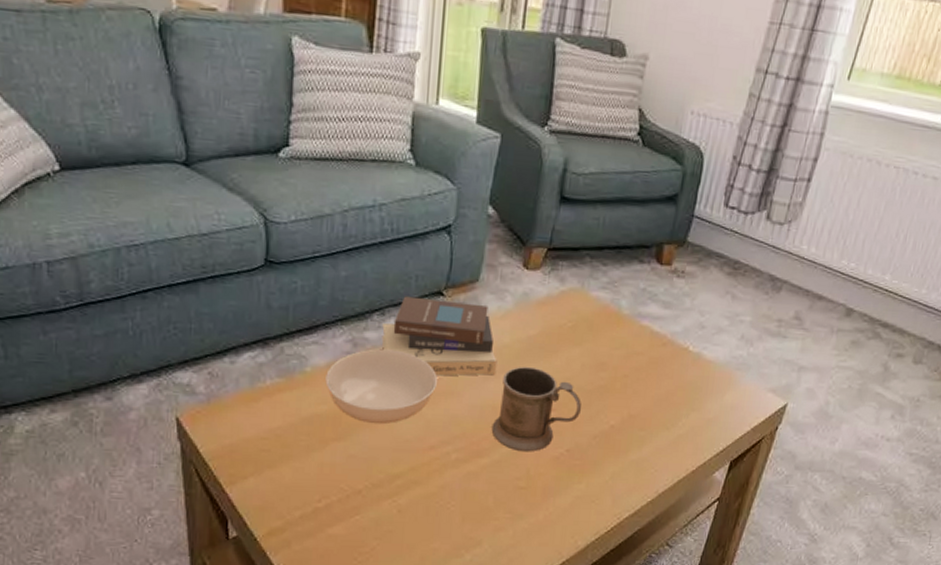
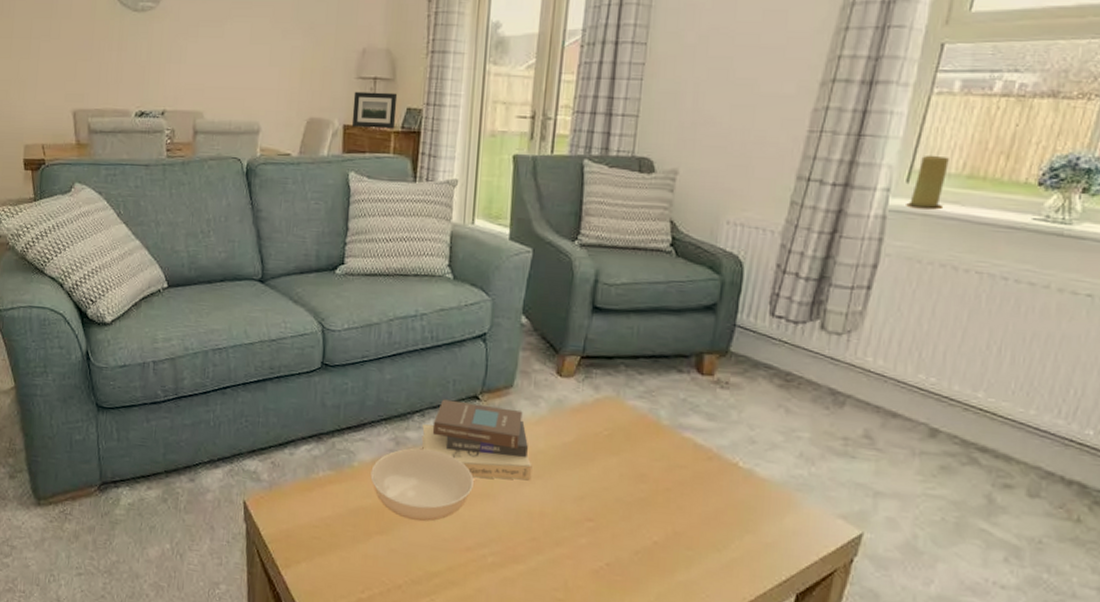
mug: present [491,366,582,452] -> none [527,473,621,562]
candle: none [845,53,884,108] -> present [906,155,949,211]

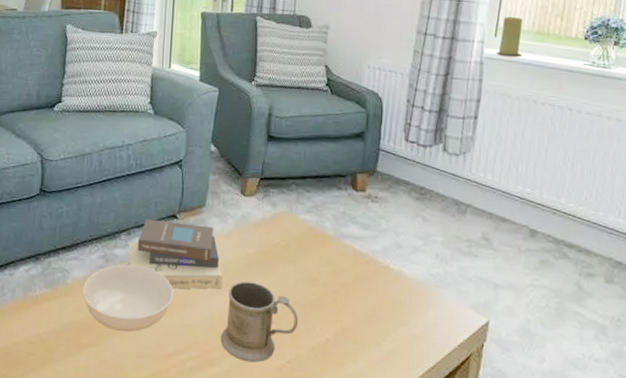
mug: none [527,473,621,562] -> present [220,281,298,363]

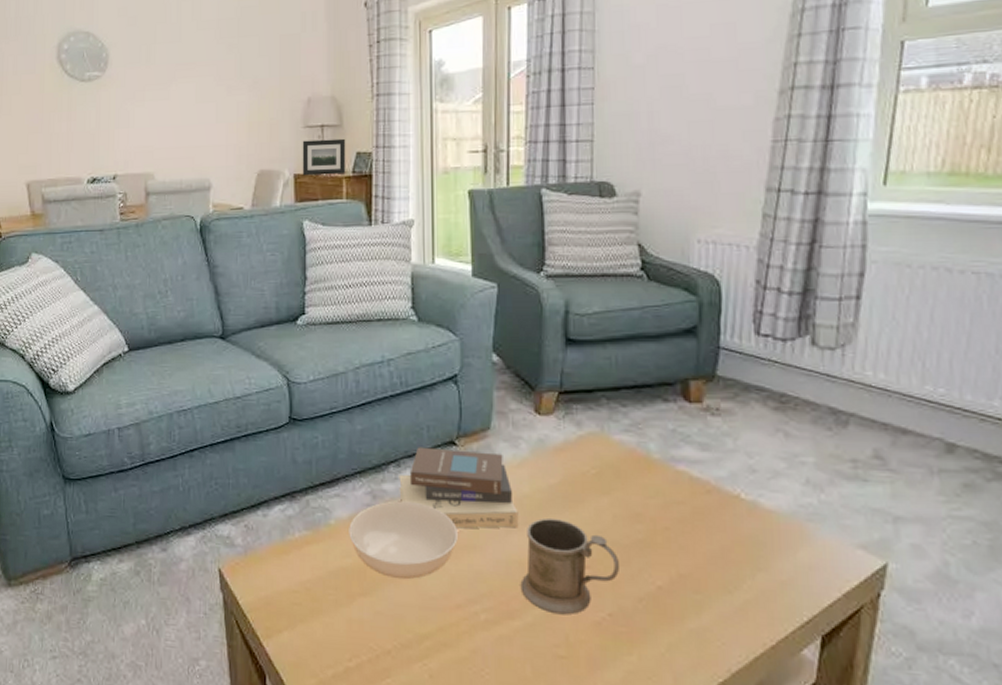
candle: present [496,16,523,58] -> none [886,154,927,213]

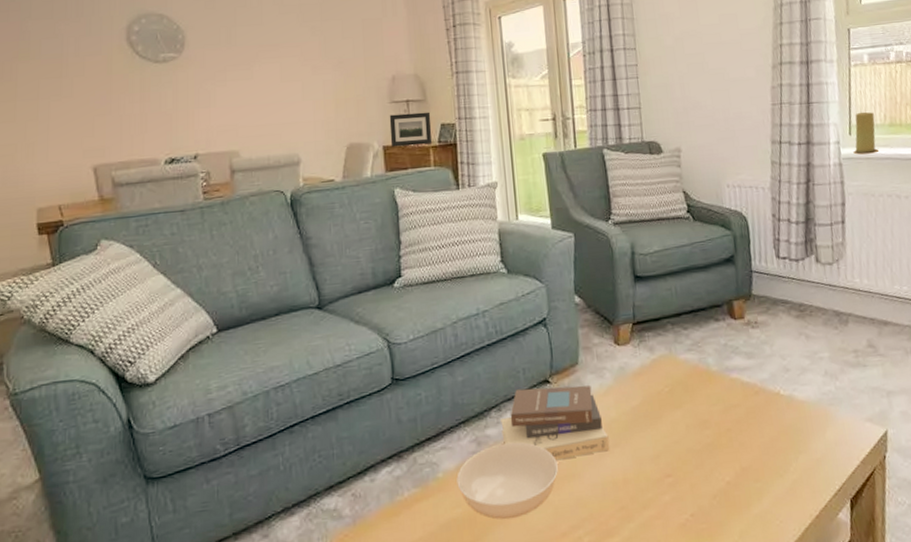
mug: present [520,517,619,615] -> none [616,436,696,524]
candle: none [886,154,927,213] -> present [853,111,878,155]

